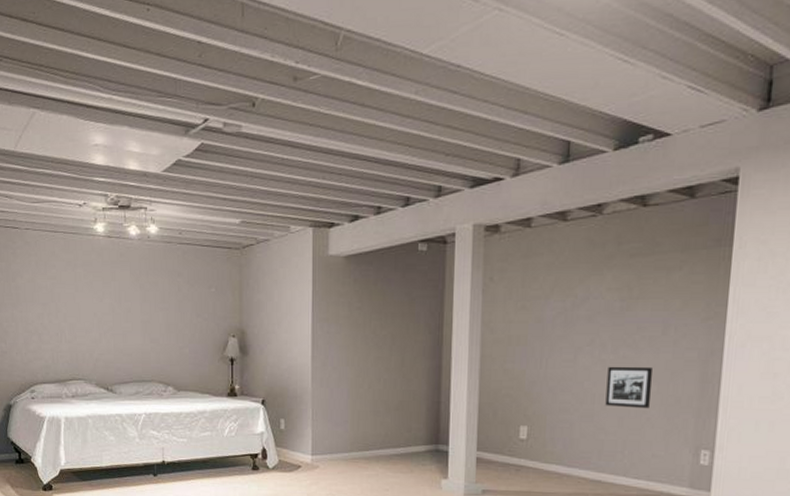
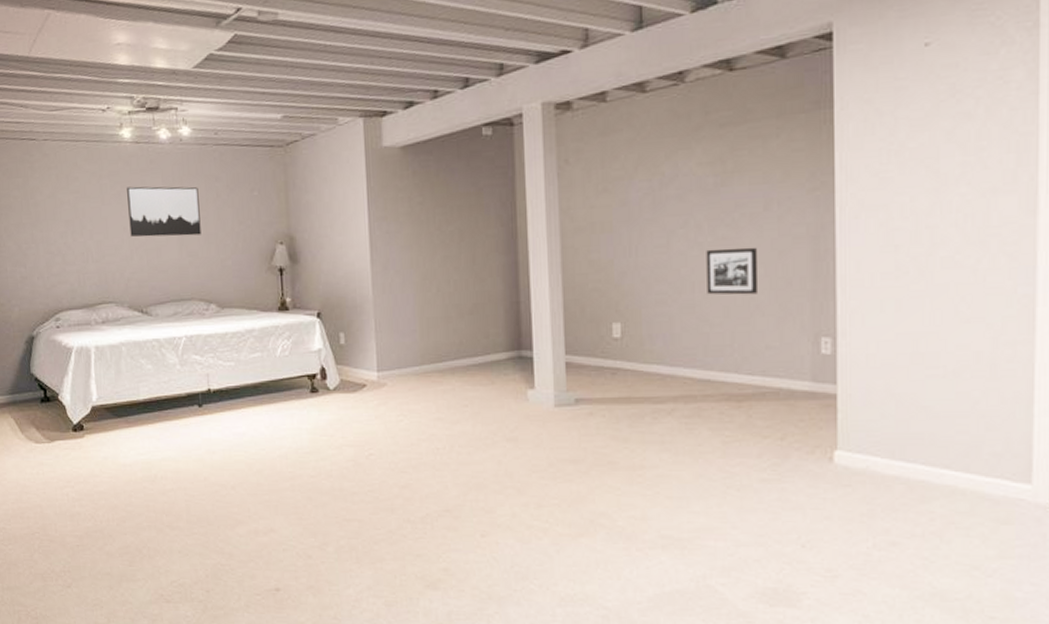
wall art: none [98,276,163,324] -> present [127,186,201,237]

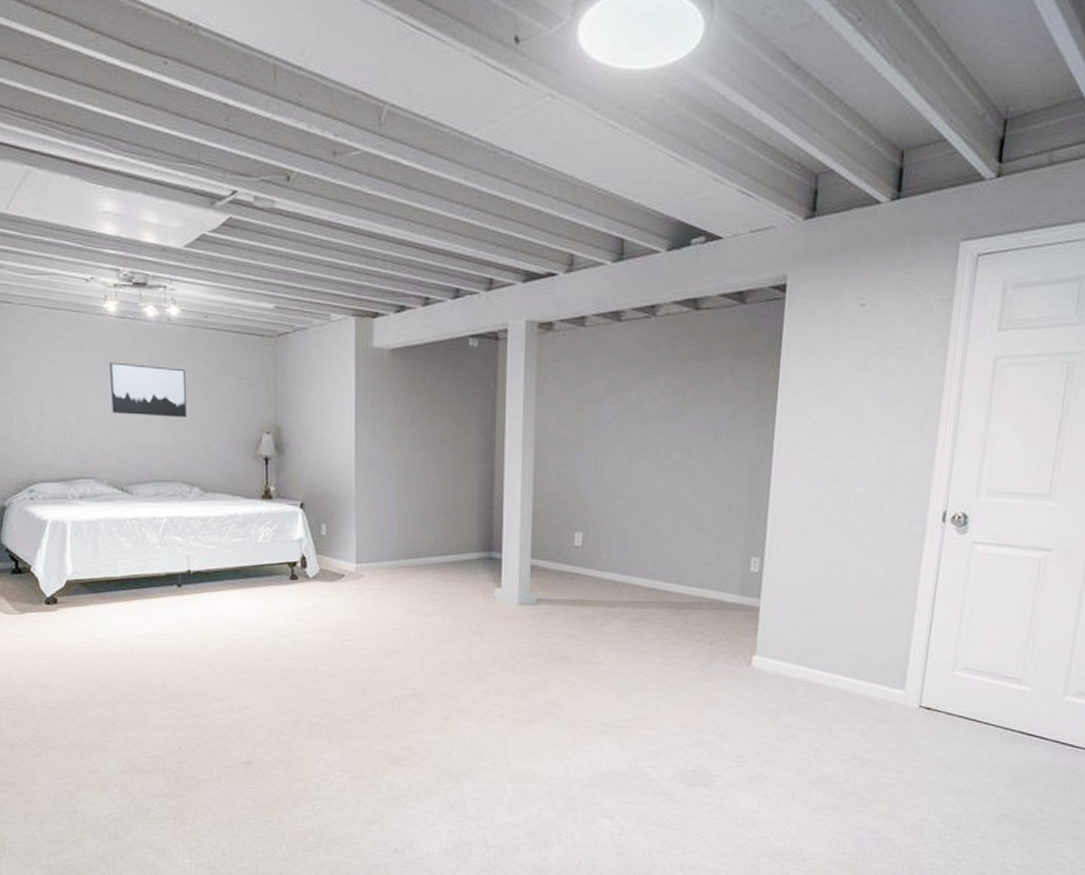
picture frame: present [706,247,757,295] -> none [659,471,705,515]

